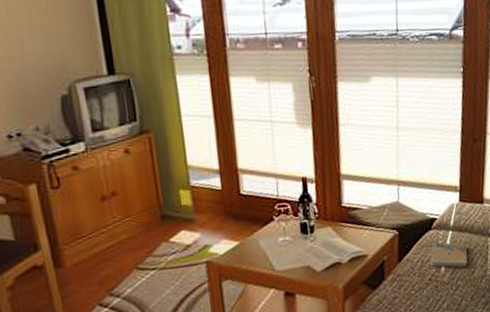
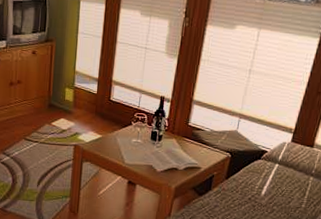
book: present [430,242,468,268] -> none [253,170,290,196]

